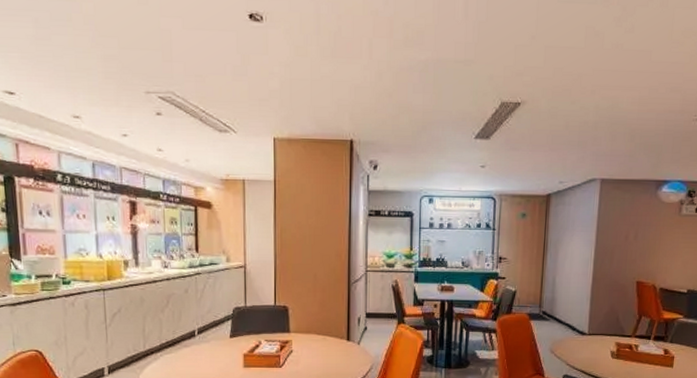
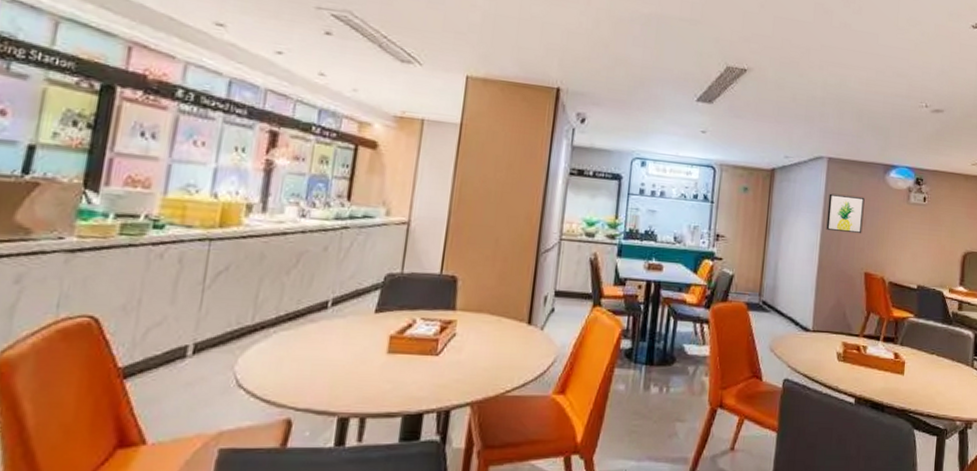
wall art: none [600,212,637,247] -> present [826,193,865,234]

